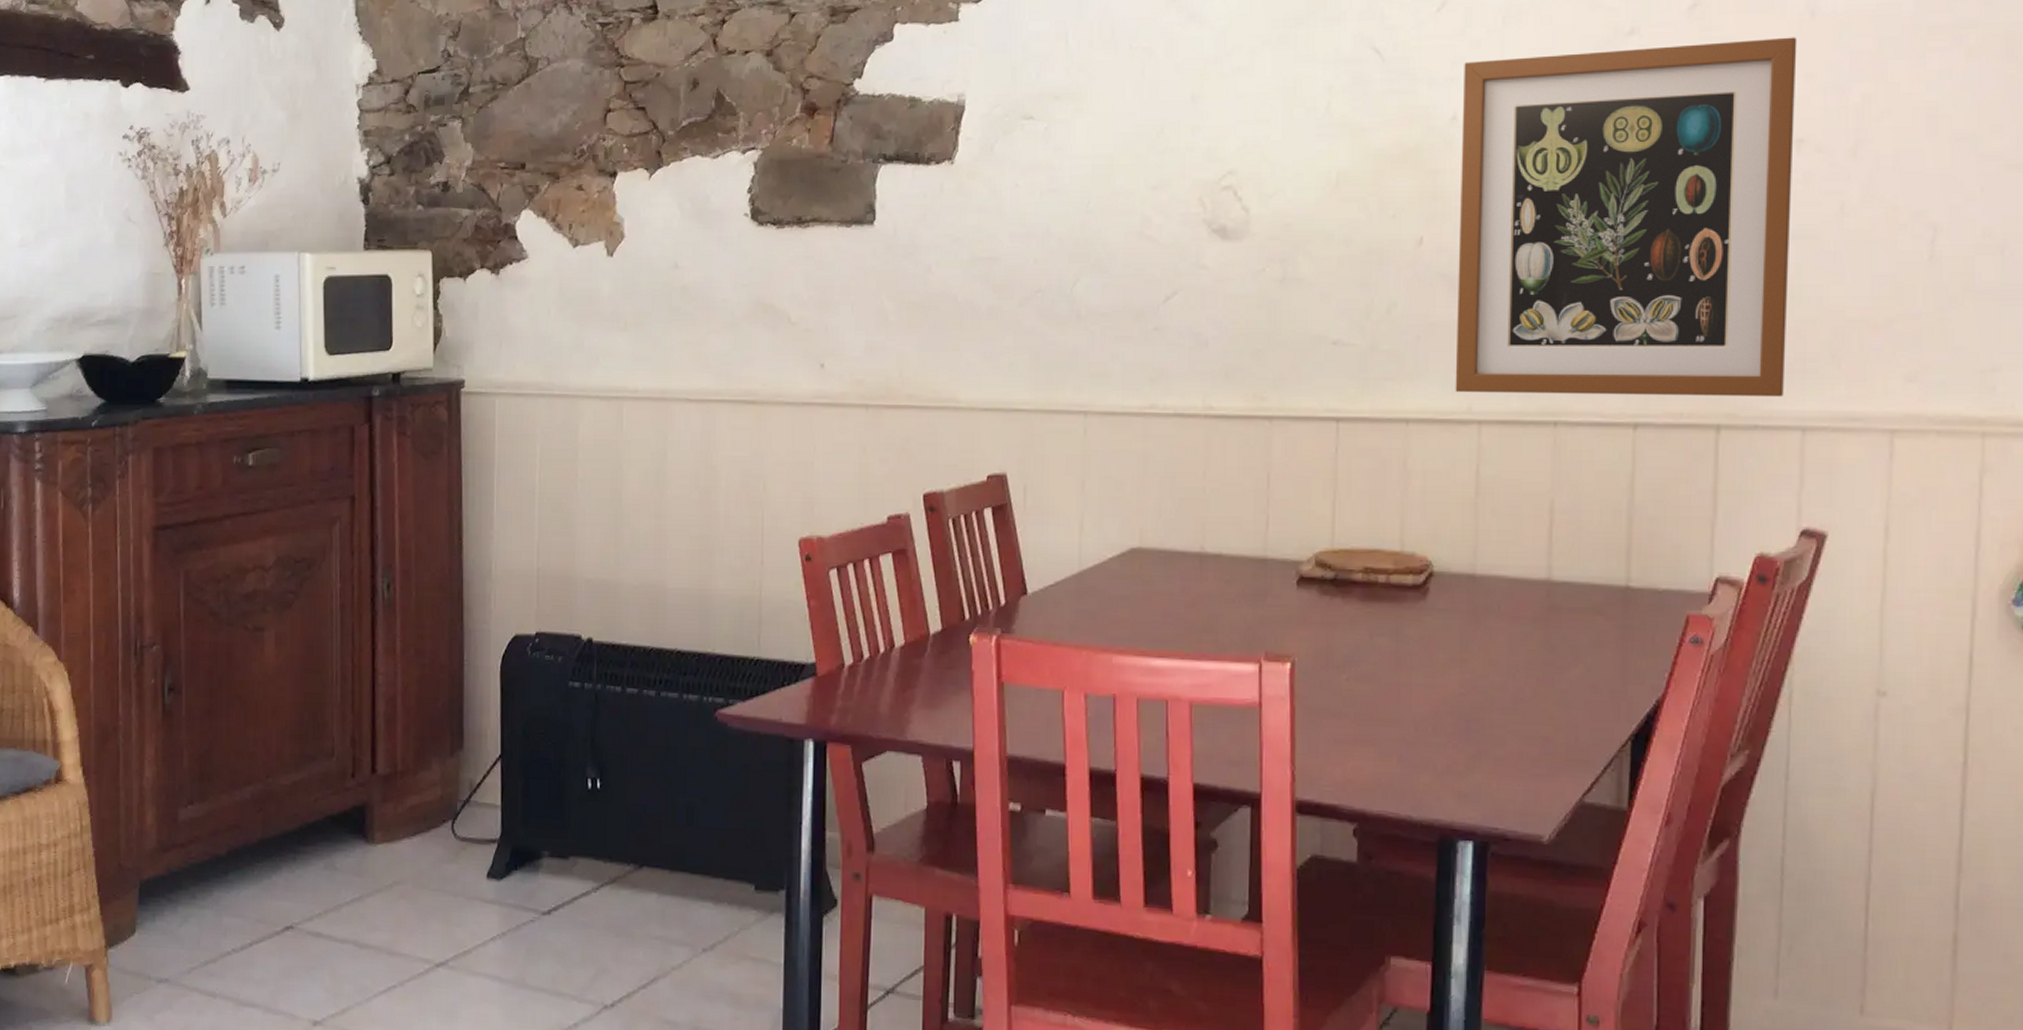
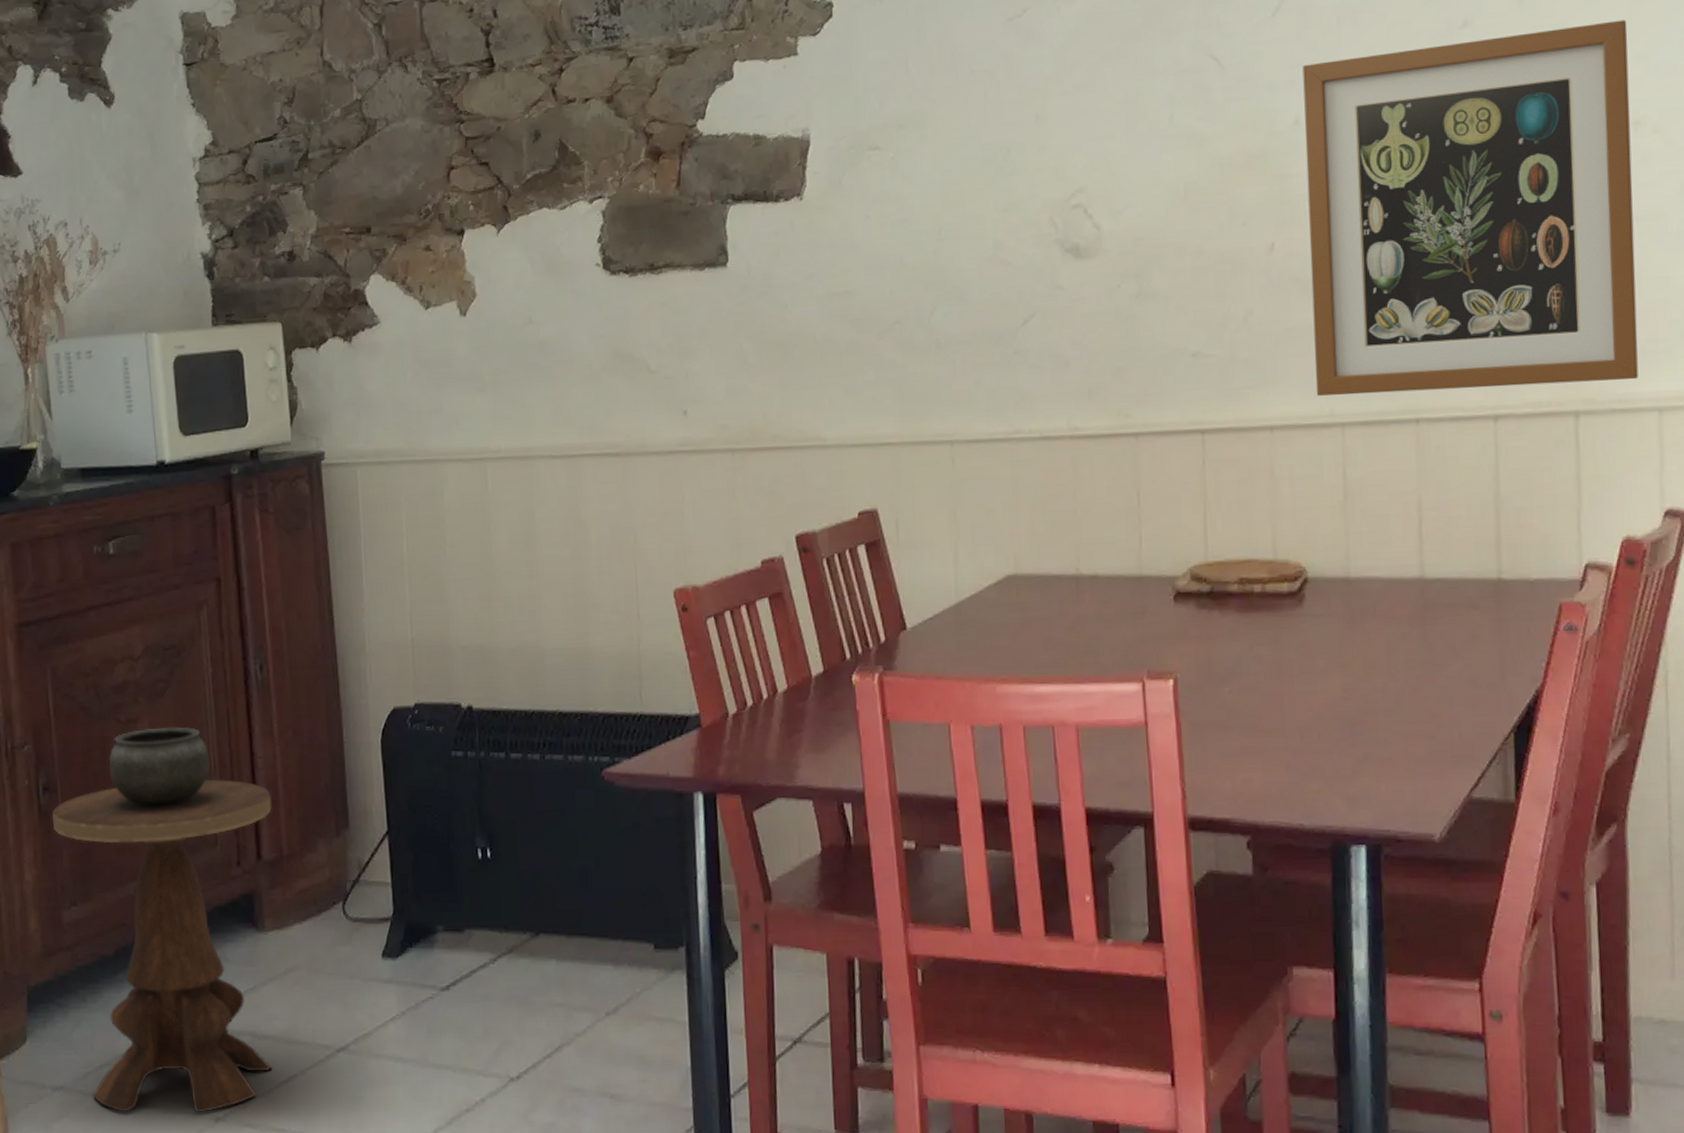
side table: none [176,637,390,1016] -> present [52,727,272,1113]

